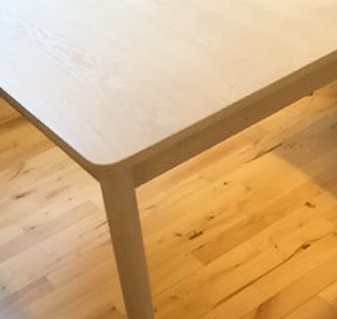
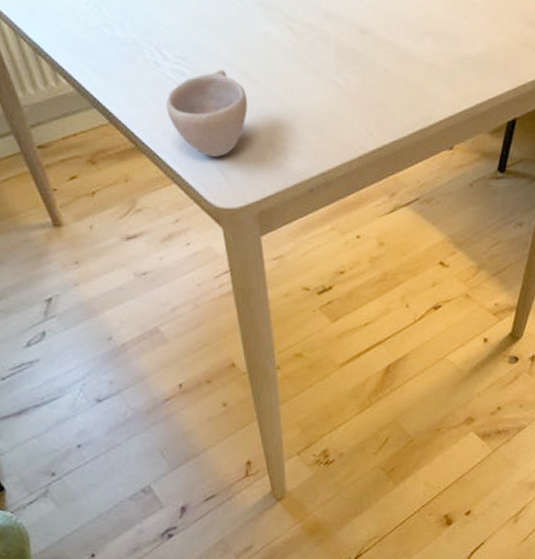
cup: none [47,41,119,120] -> present [165,69,247,157]

